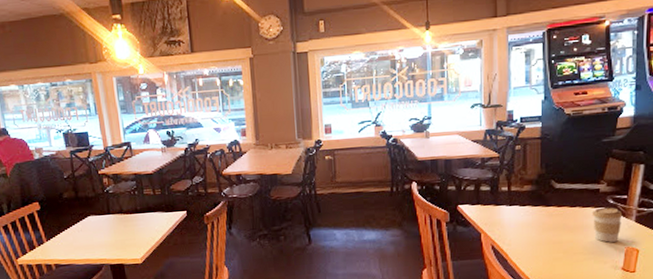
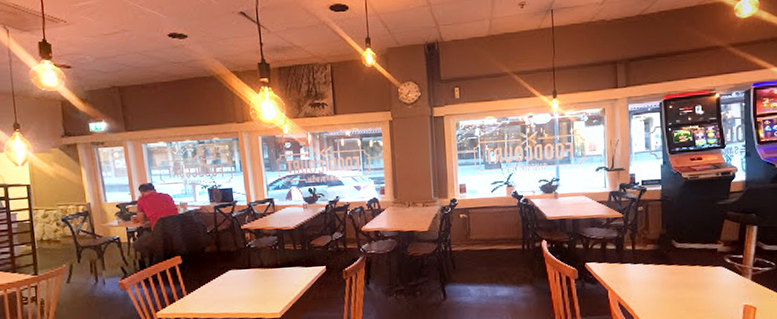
coffee cup: present [592,207,623,243] -> none [711,266,740,300]

